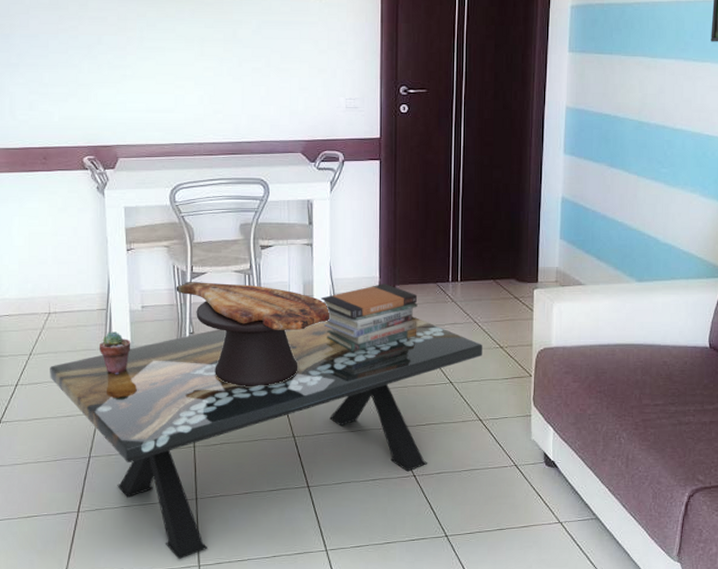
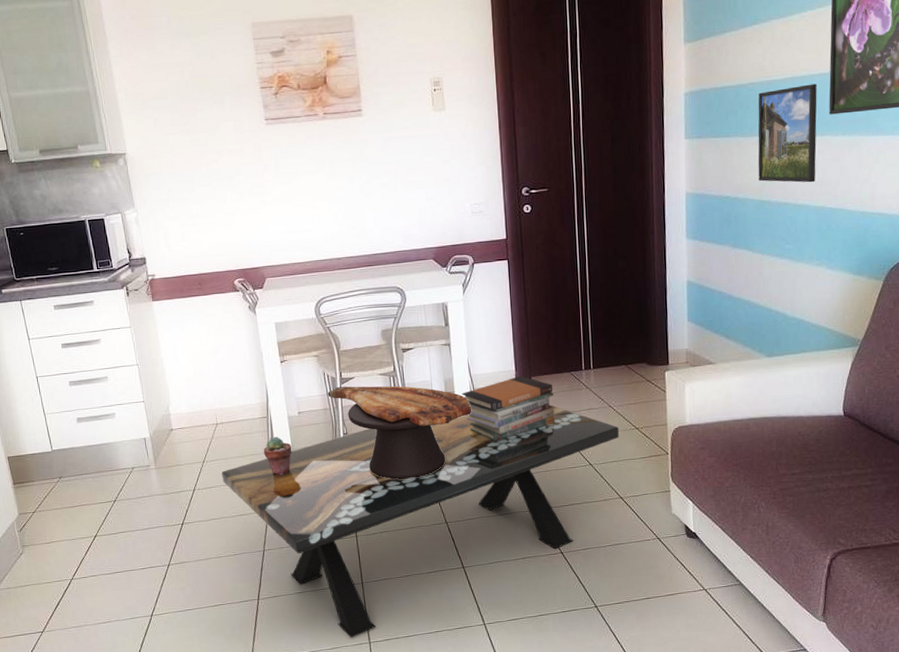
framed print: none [638,9,700,108] -> present [758,84,817,183]

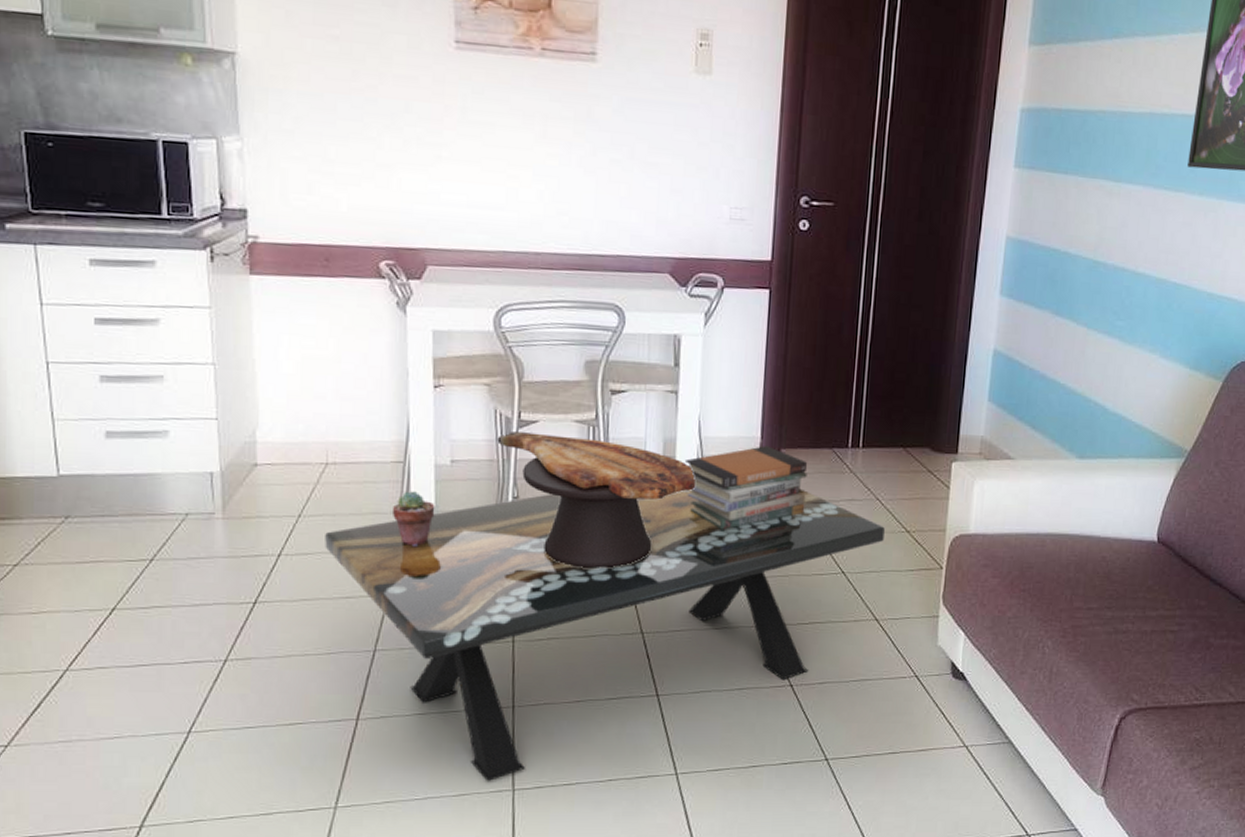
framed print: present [758,84,817,183] -> none [1095,124,1178,248]

